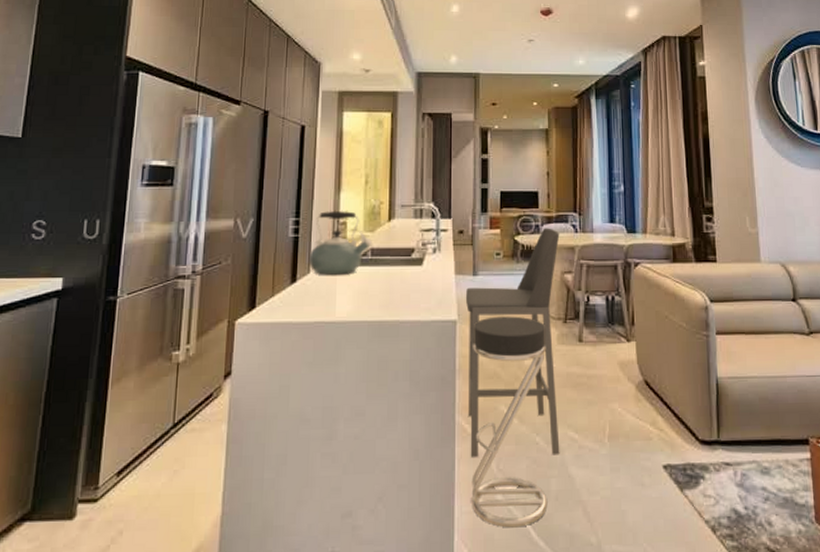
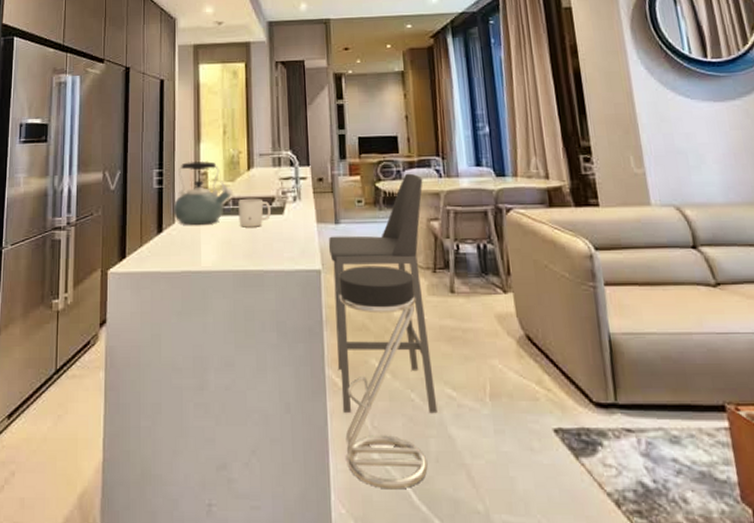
mug: none [377,249,411,278] -> present [238,198,272,228]

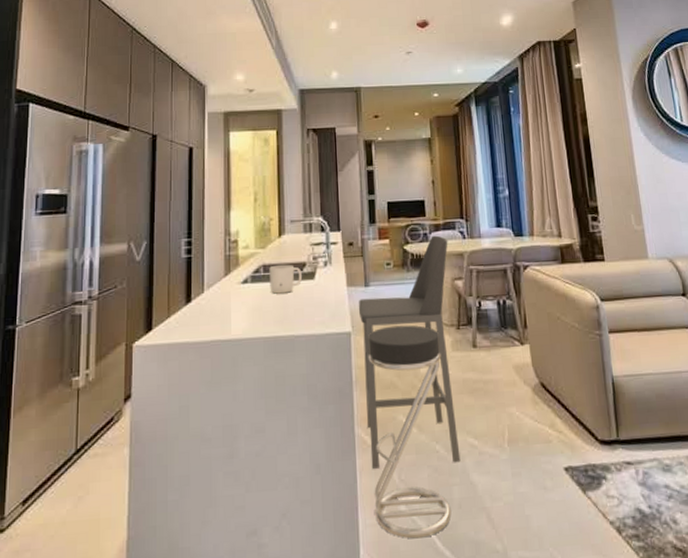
kettle: present [173,160,233,225] -> none [202,228,264,294]

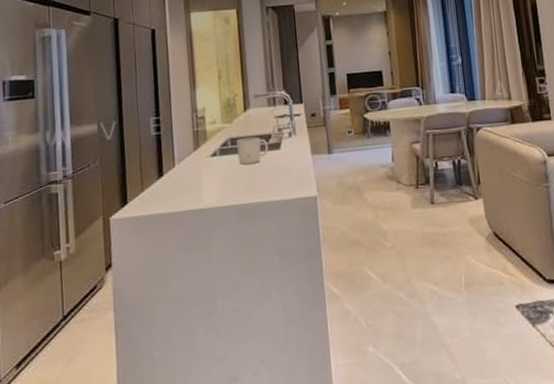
bar stool: present [358,235,461,469] -> none [322,103,422,317]
bar stool: present [367,325,451,539] -> none [332,187,415,375]

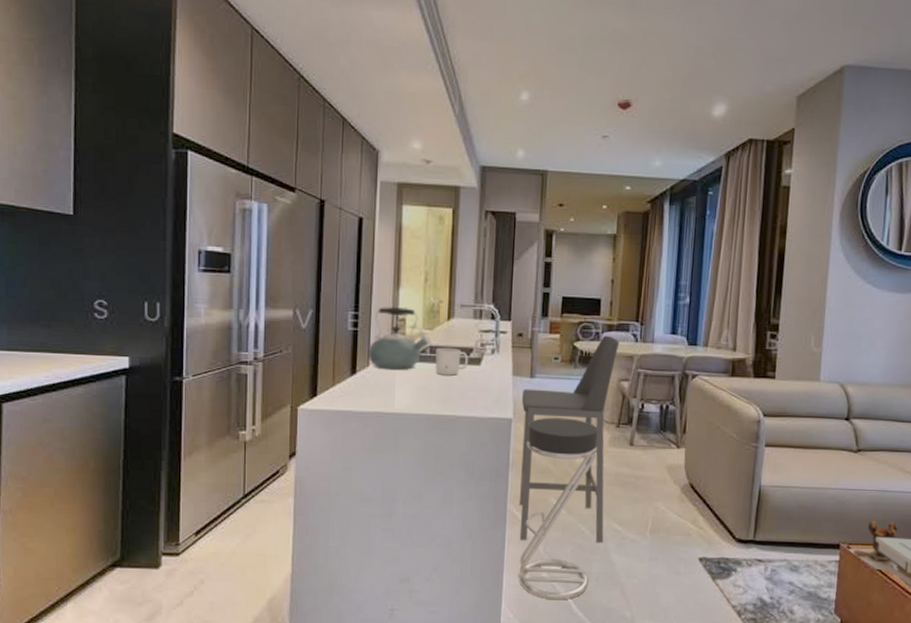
kettle: none [172,105,231,167] -> present [367,306,431,370]
bar stool: none [322,103,422,317] -> present [519,335,620,543]
bar stool: none [332,187,415,375] -> present [518,417,599,600]

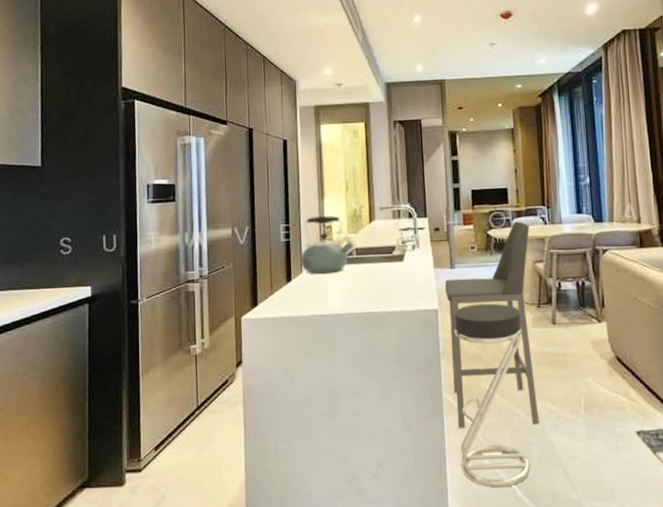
mug: present [435,347,469,376] -> none [361,247,393,274]

